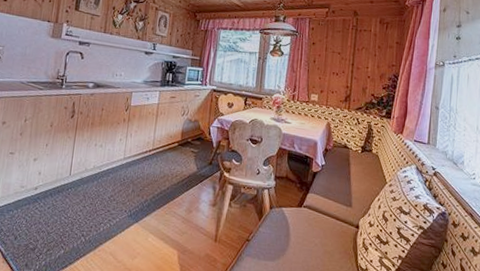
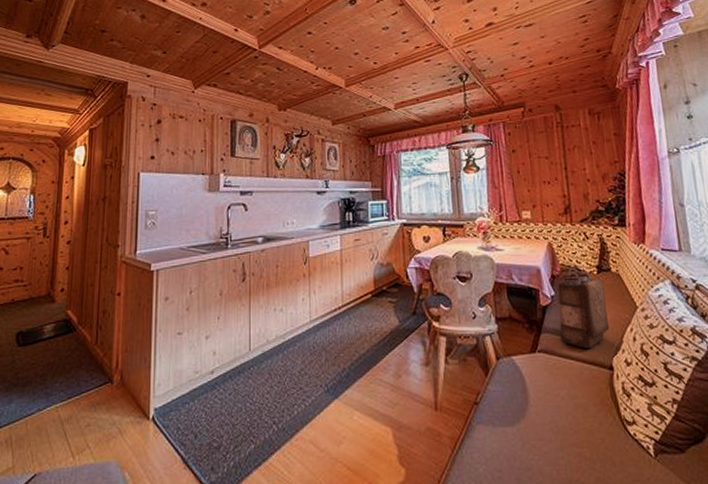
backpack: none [322,145,365,210] -> present [557,268,610,349]

